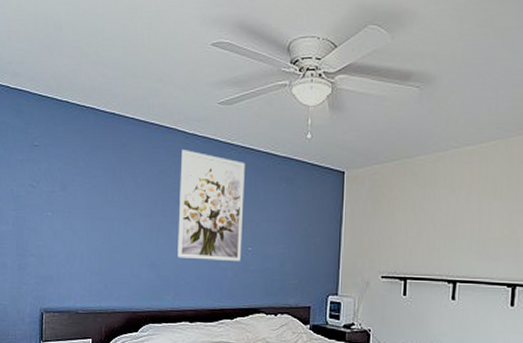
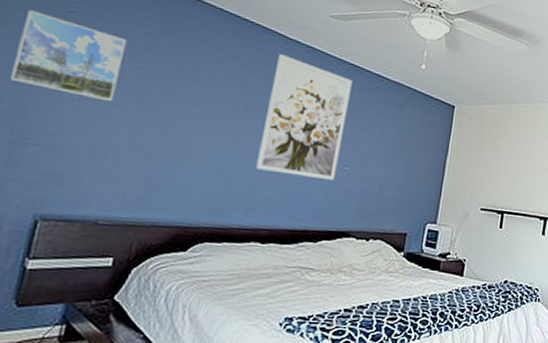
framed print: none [10,151,74,215] -> present [11,10,127,102]

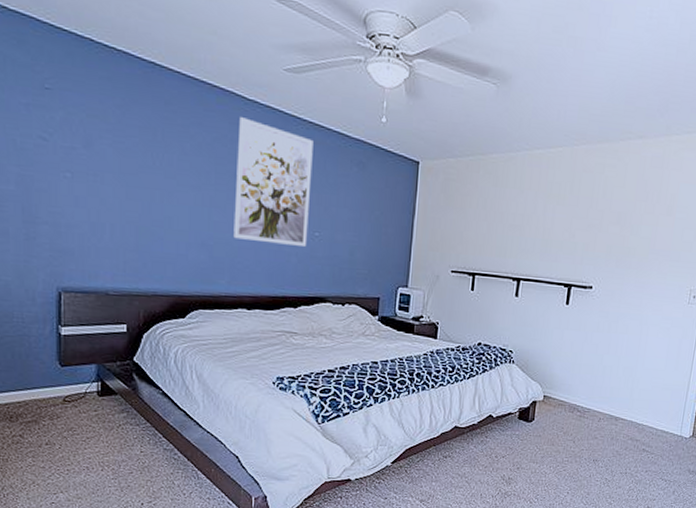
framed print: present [11,10,127,102] -> none [10,90,101,179]

